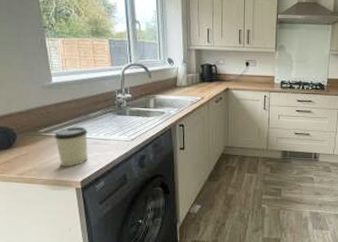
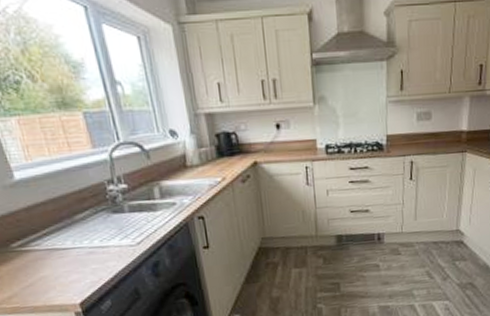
cup: present [54,127,88,167] -> none [32,234,84,288]

